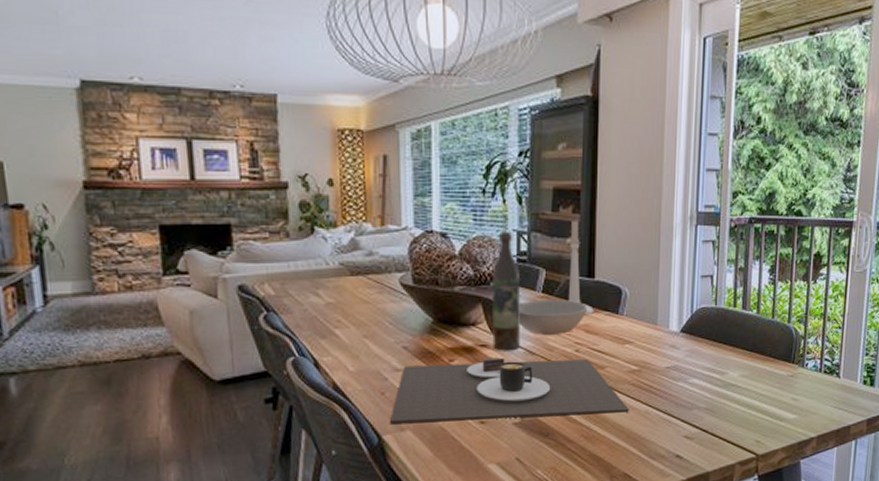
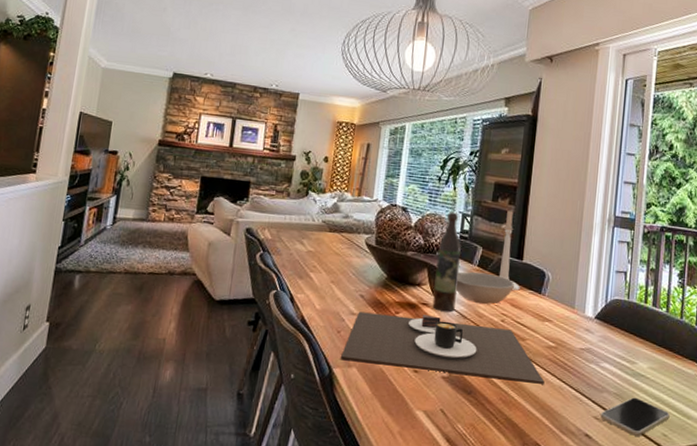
mobile phone: none [691,409,763,448] -> present [600,397,670,436]

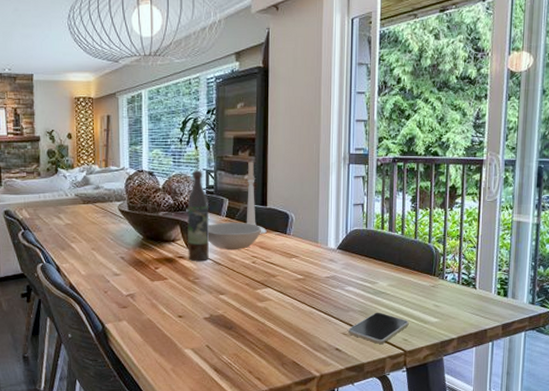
place setting: present [341,311,545,384] -> none [111,266,296,315]

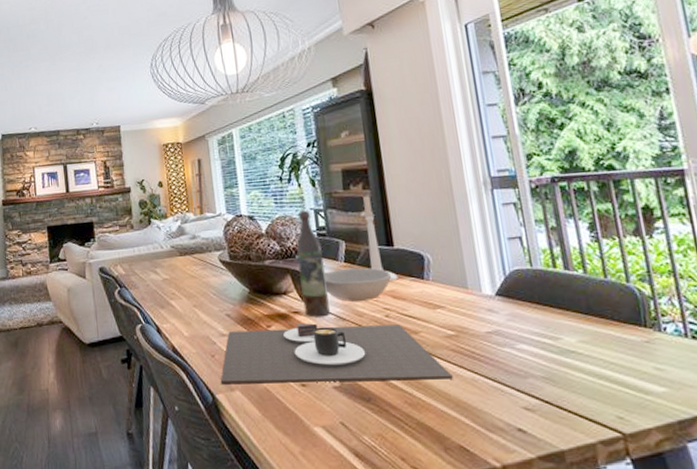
place setting: none [111,266,296,315] -> present [221,323,453,384]
mobile phone: present [348,312,409,344] -> none [530,378,621,423]

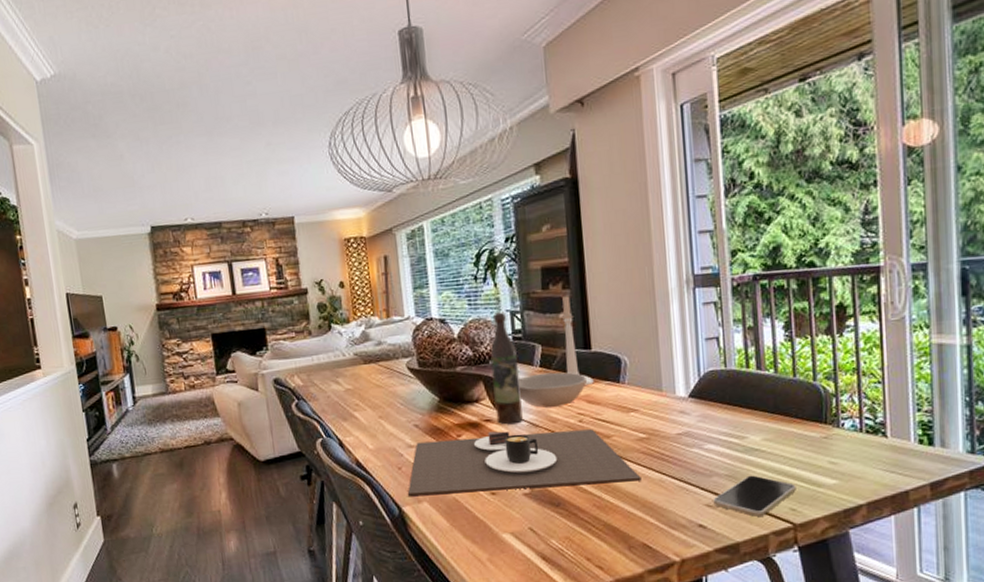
mobile phone: none [530,378,621,423] -> present [713,475,796,517]

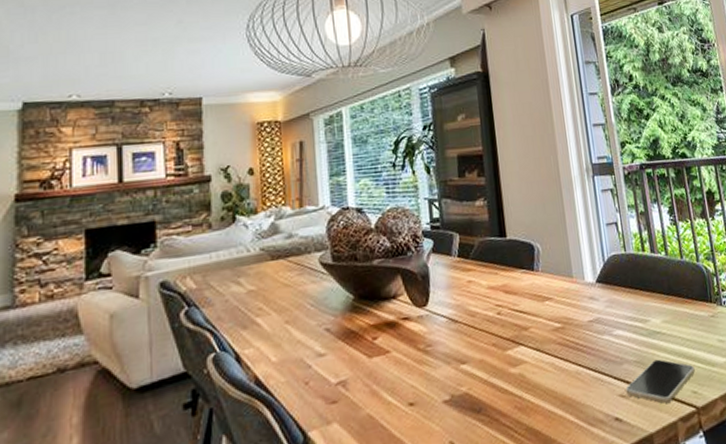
place setting: present [408,429,641,496] -> none [315,321,559,417]
wine bottle: present [490,311,523,424] -> none [408,200,442,322]
bowl: present [517,372,588,409] -> none [436,261,504,302]
candlestick: present [562,295,594,387] -> none [478,182,510,276]

